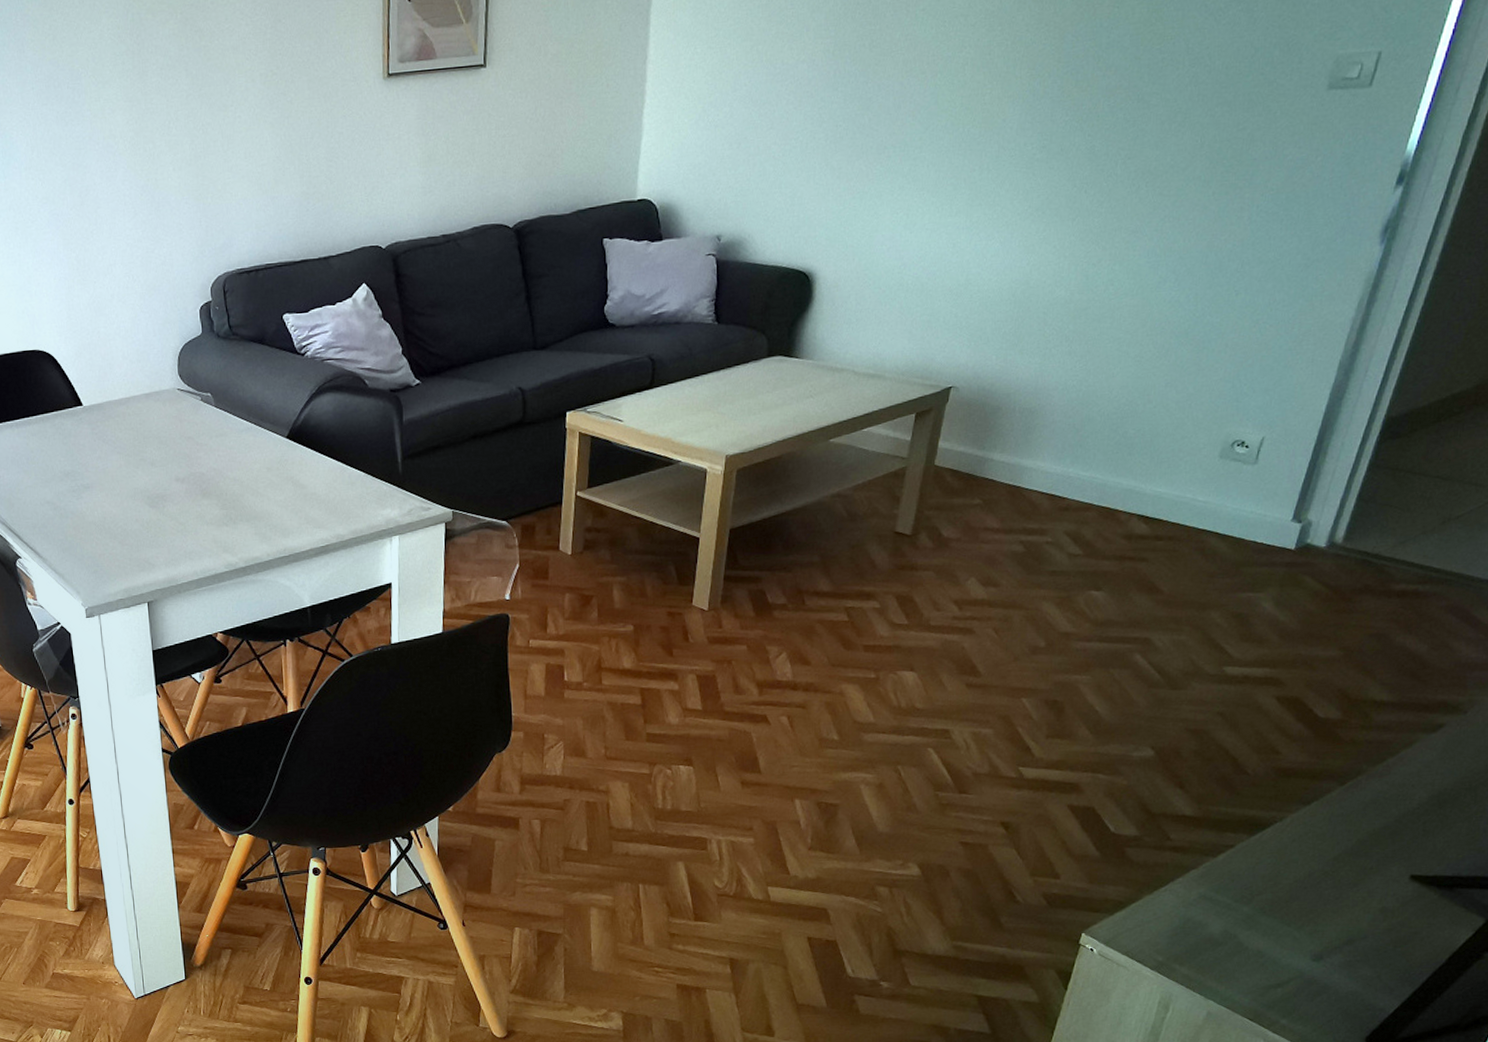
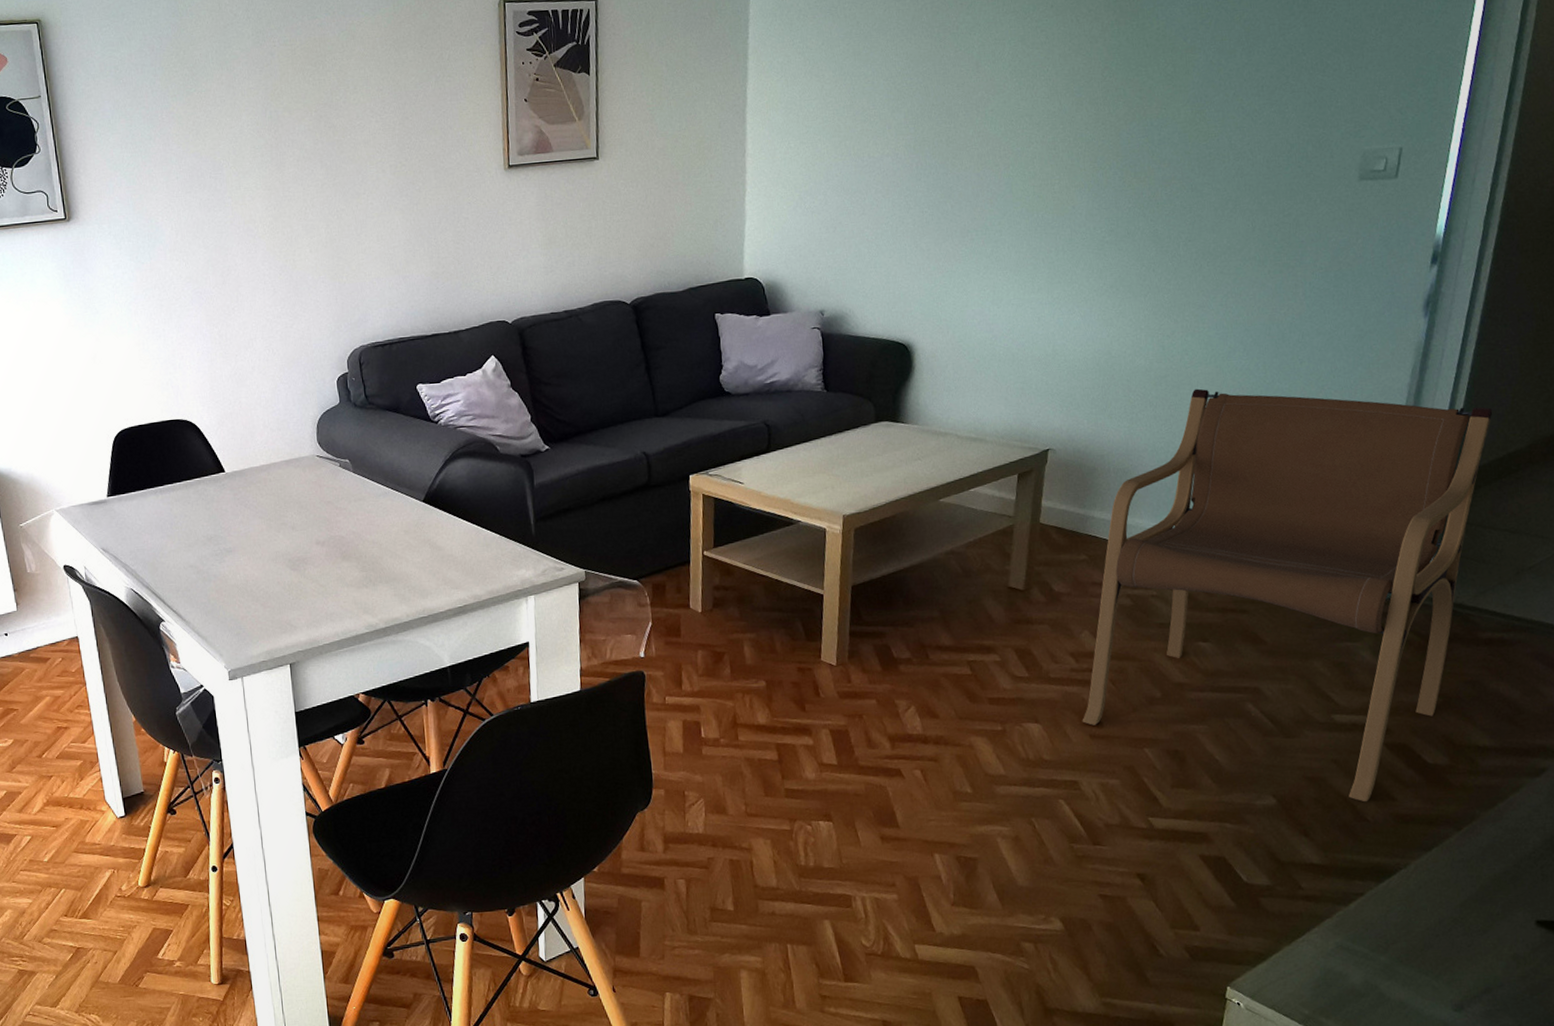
armchair: none [959,322,1442,756] -> present [1082,388,1493,802]

